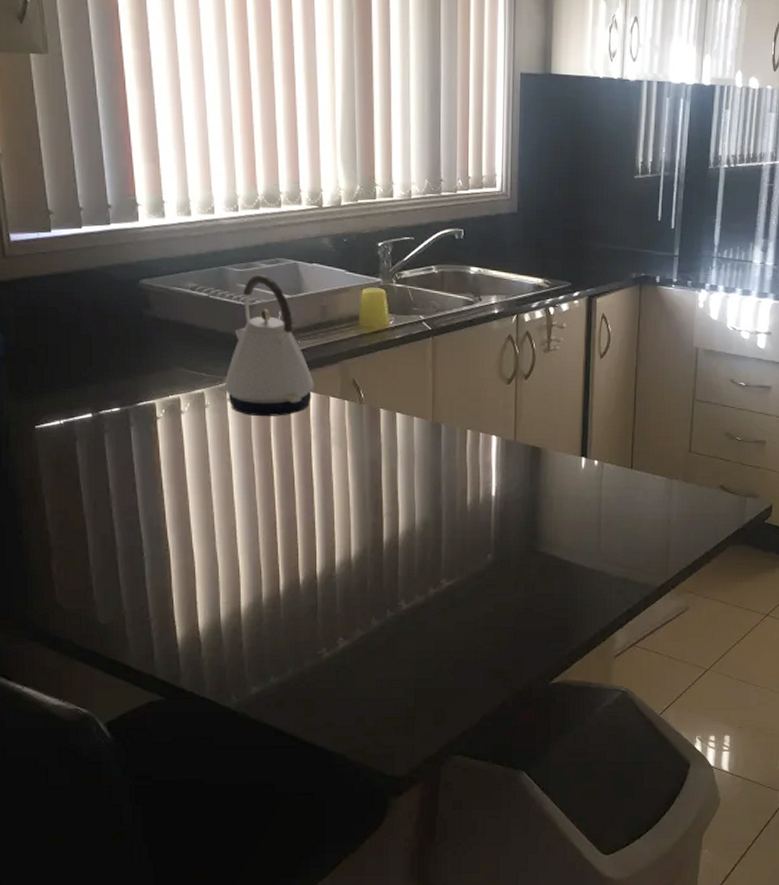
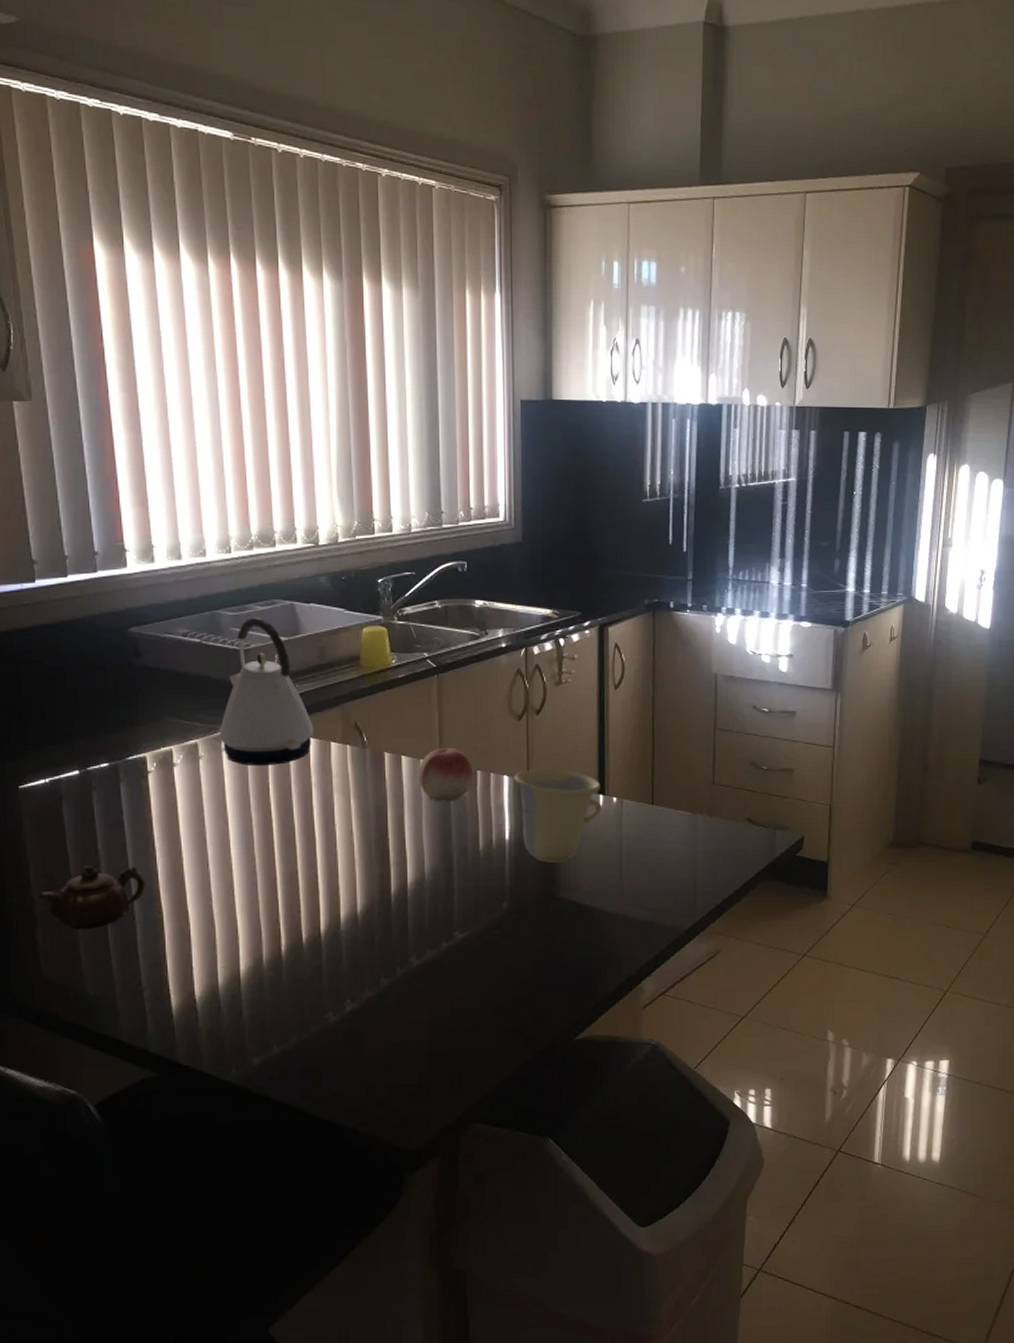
teapot: none [54,502,154,563] -> present [39,865,146,930]
fruit: none [411,406,464,458] -> present [418,747,474,801]
cup: none [502,431,584,519] -> present [514,769,602,863]

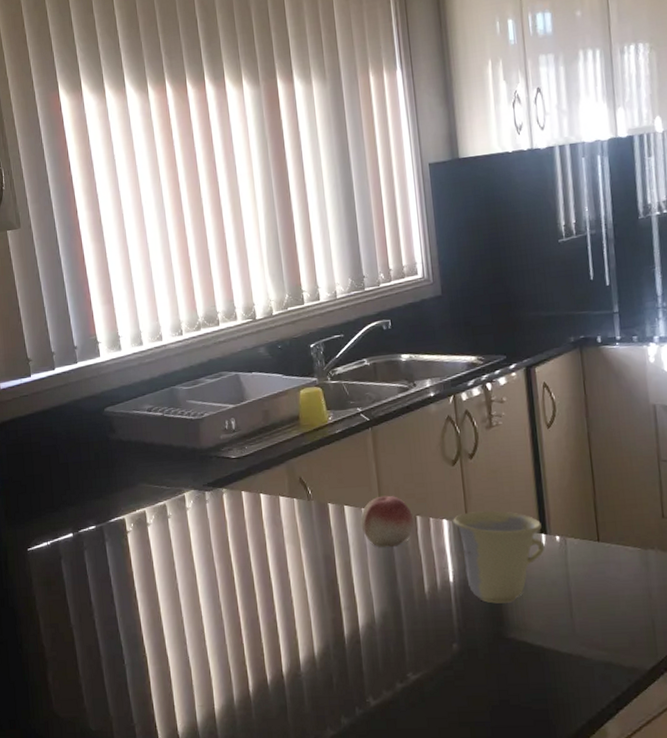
teapot: present [39,865,146,930] -> none [48,615,132,672]
kettle: present [218,617,314,766] -> none [183,389,264,522]

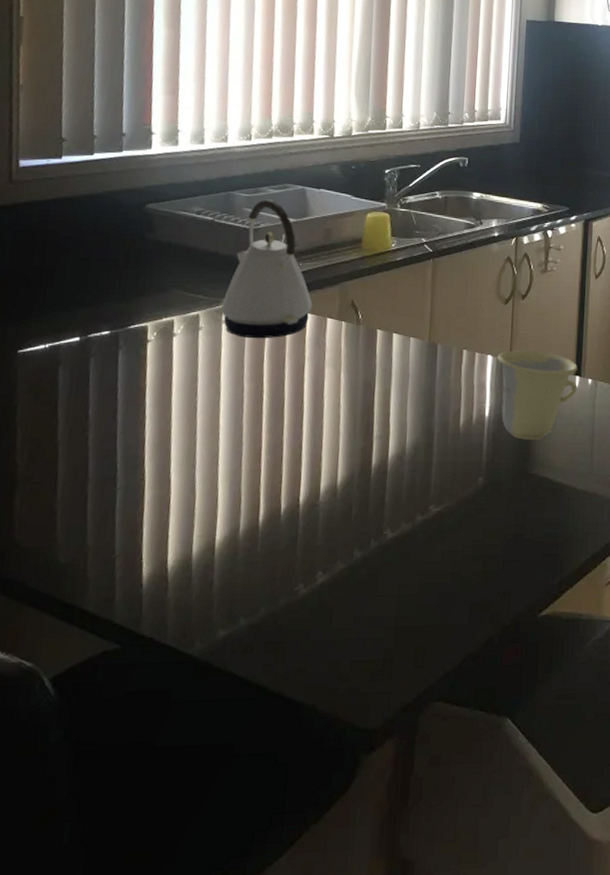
kettle: none [183,389,264,522] -> present [220,199,312,339]
fruit: present [360,495,414,547] -> none [407,327,460,378]

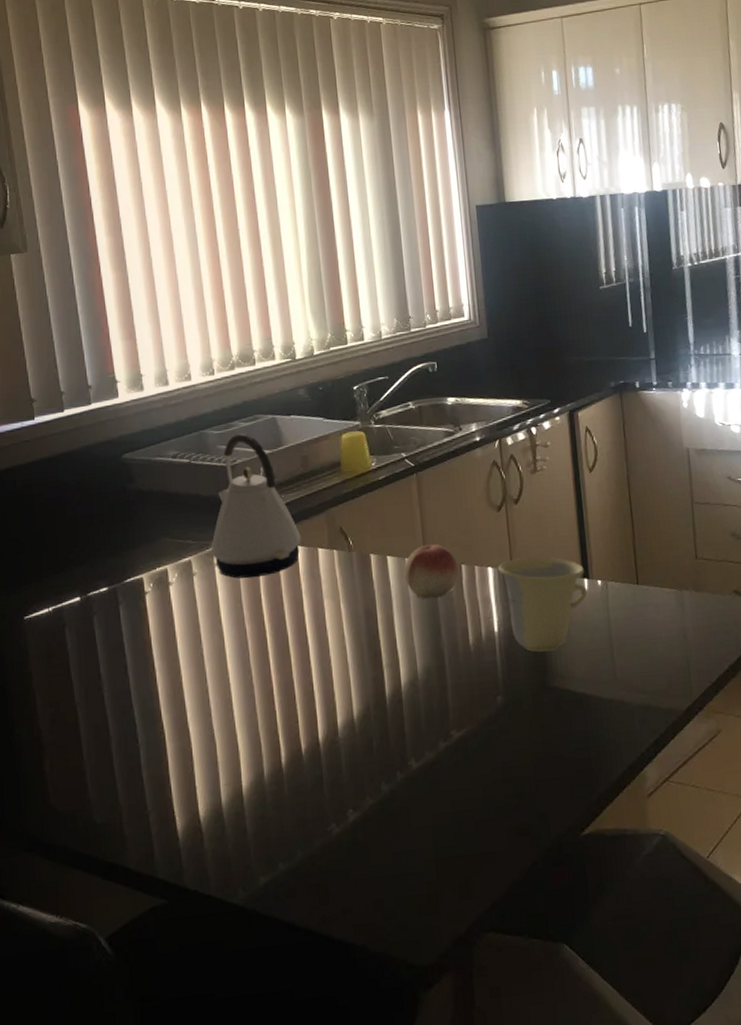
fruit: none [407,327,460,378] -> present [404,544,459,599]

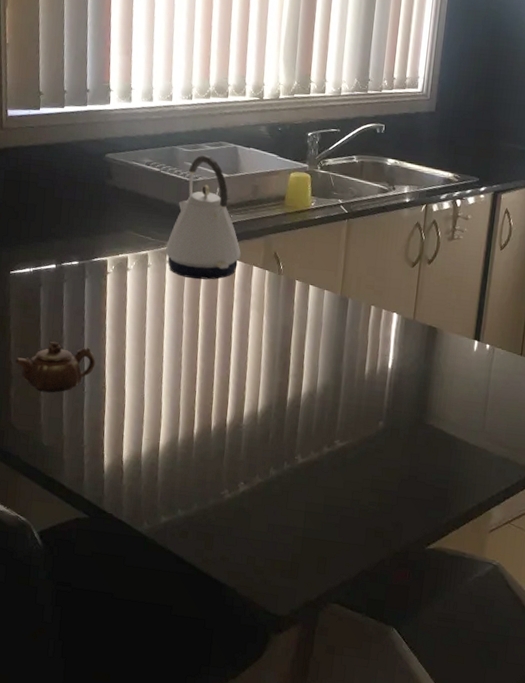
teapot: none [46,688,148,757] -> present [15,341,96,393]
fruit: present [404,544,459,599] -> none [321,282,369,329]
cup: present [498,556,588,652] -> none [402,310,477,395]

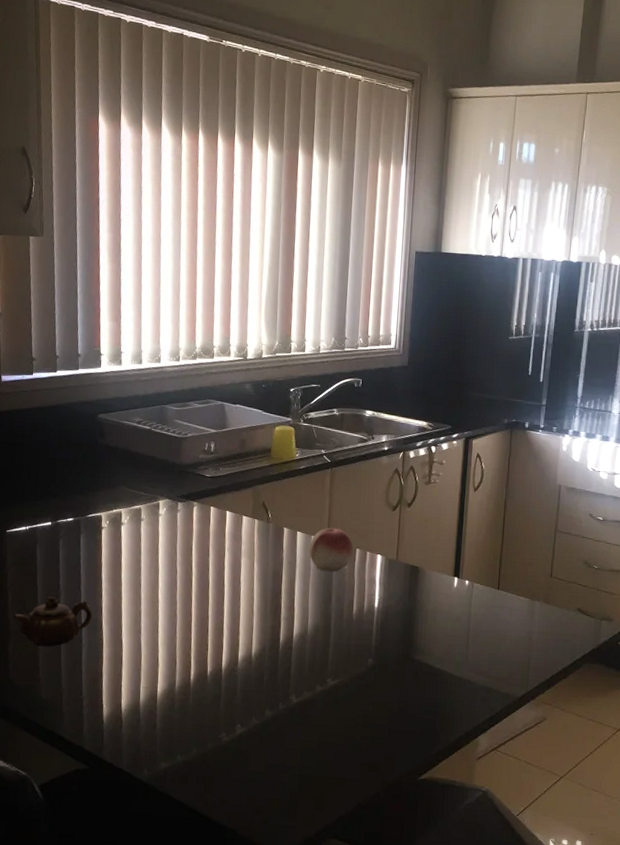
kettle: present [165,155,241,280] -> none [157,412,231,531]
fruit: none [321,282,369,329] -> present [309,527,354,572]

